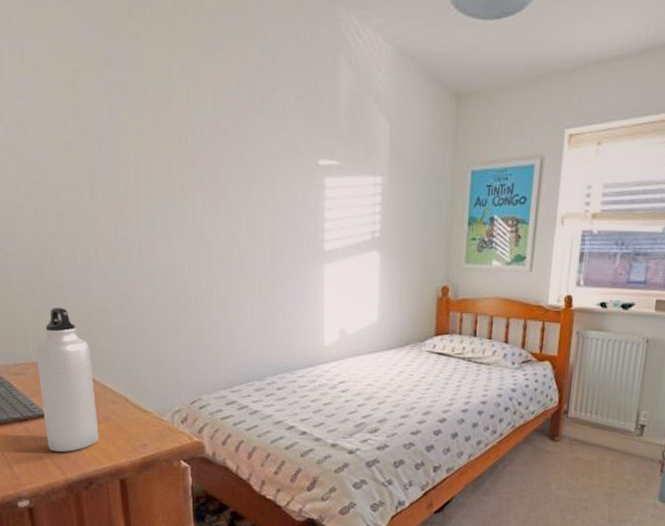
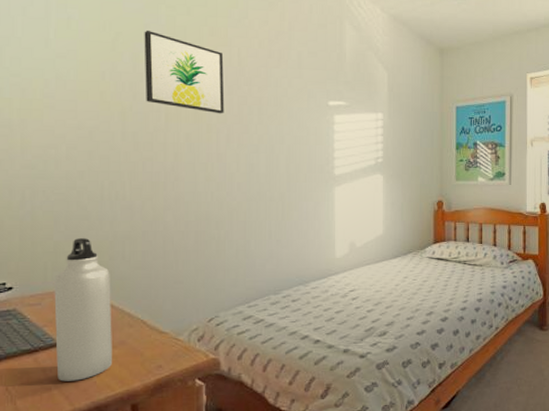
wall art: none [106,65,200,173] -> present [144,30,225,114]

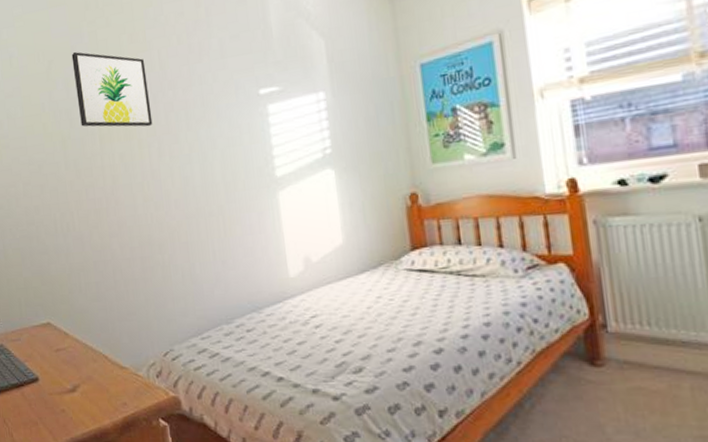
water bottle: present [54,237,112,382] -> none [28,272,83,416]

